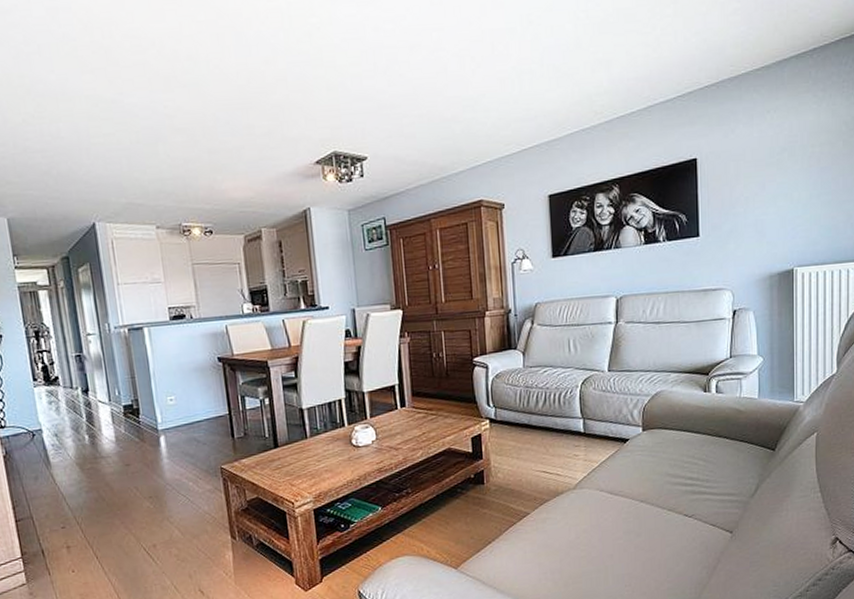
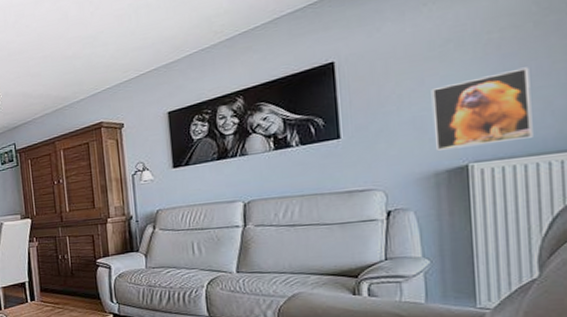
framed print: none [770,181,838,254] -> present [431,67,533,151]

